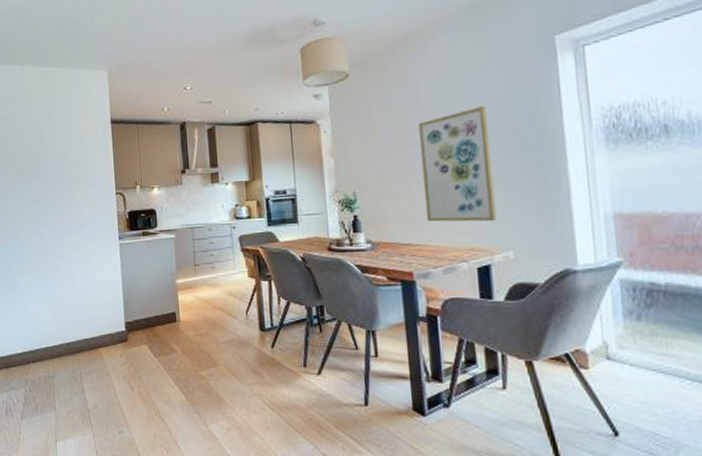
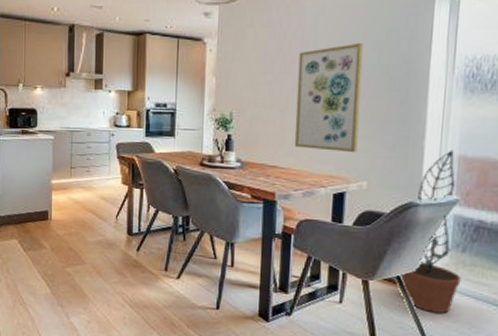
decorative plant: none [569,207,642,393] -> present [401,150,461,313]

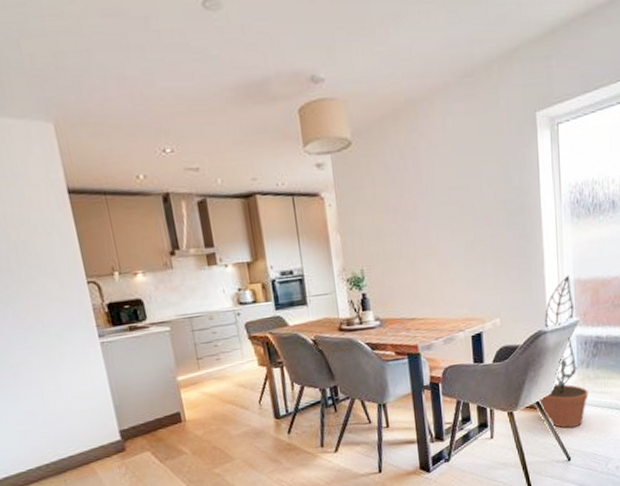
wall art: present [294,43,363,152] -> none [420,181,487,296]

